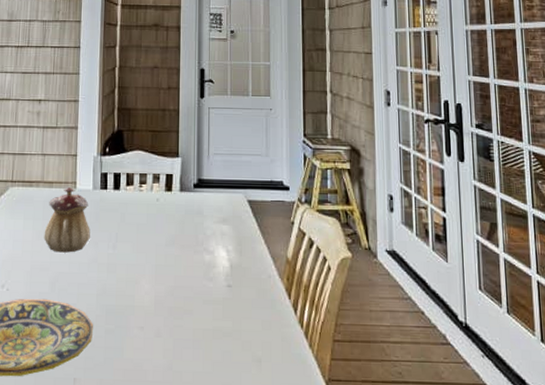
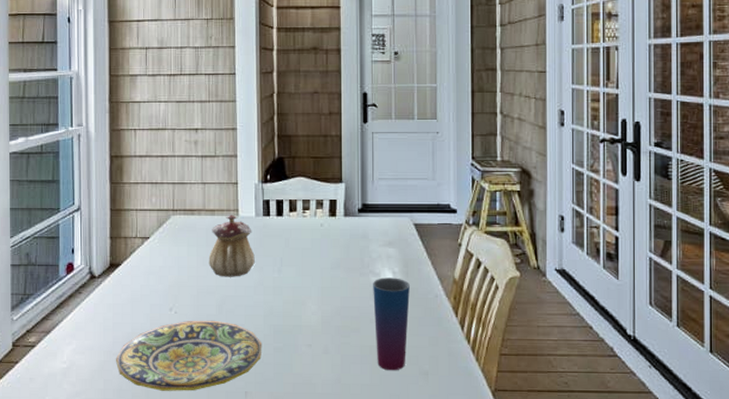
cup: none [207,256,243,357] -> present [373,277,410,371]

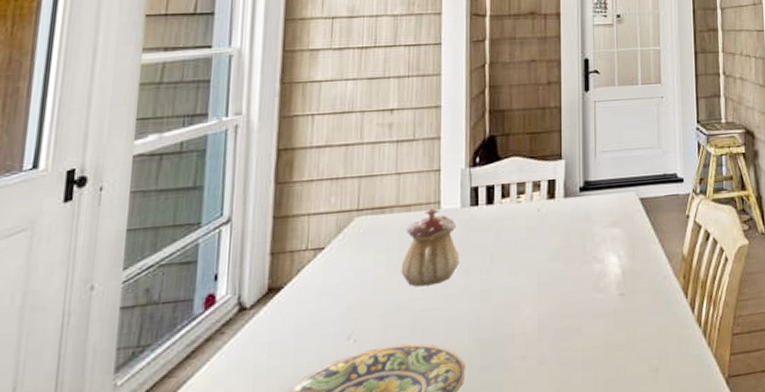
cup: present [373,277,410,371] -> none [596,262,637,374]

